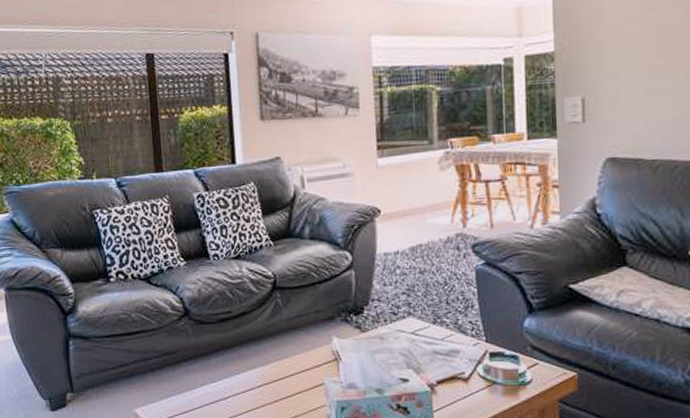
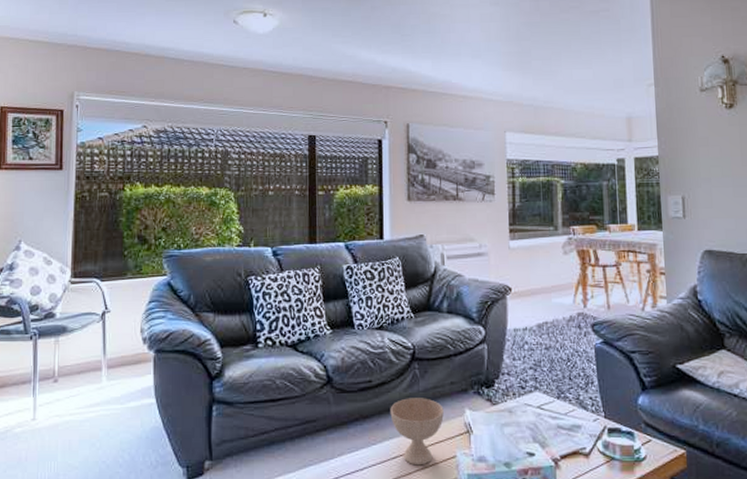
bowl: none [252,327,310,394] -> present [390,398,444,466]

